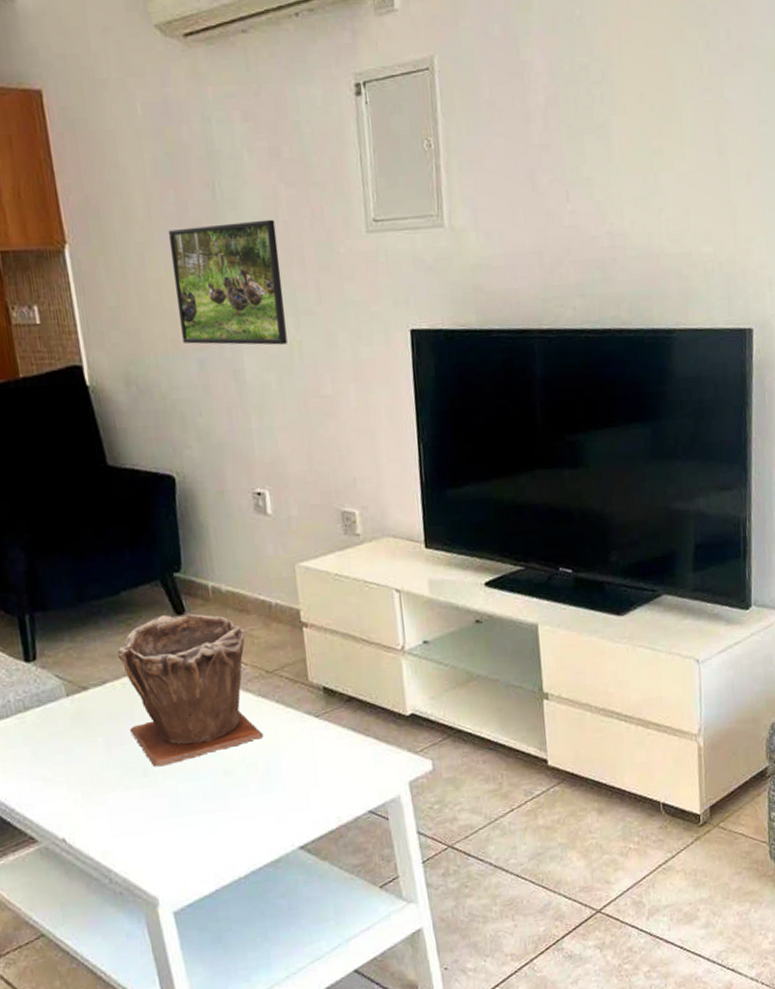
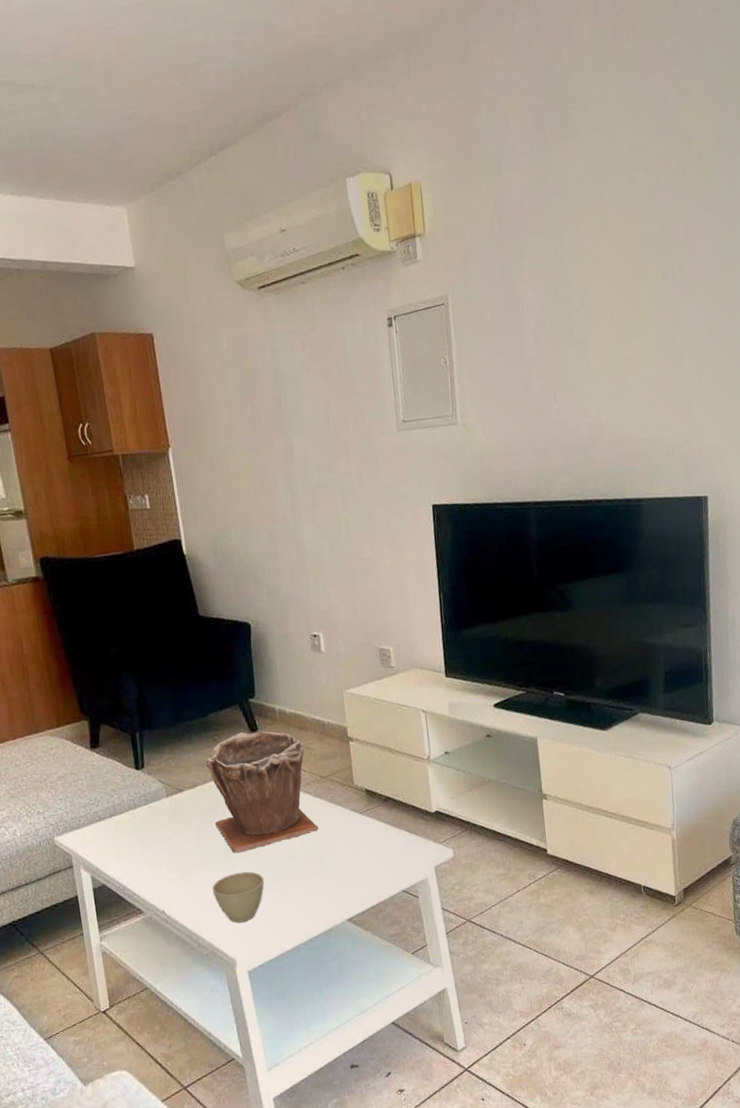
cup: none [126,789,194,853] -> present [212,871,265,923]
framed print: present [168,219,288,345] -> none [246,423,337,521]

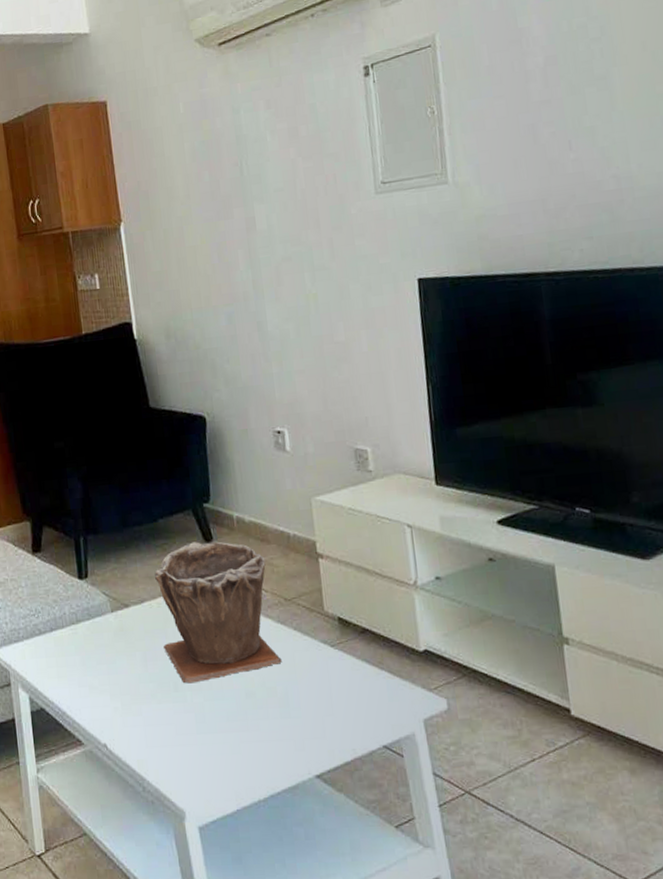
cup: present [212,871,265,923] -> none [159,706,219,767]

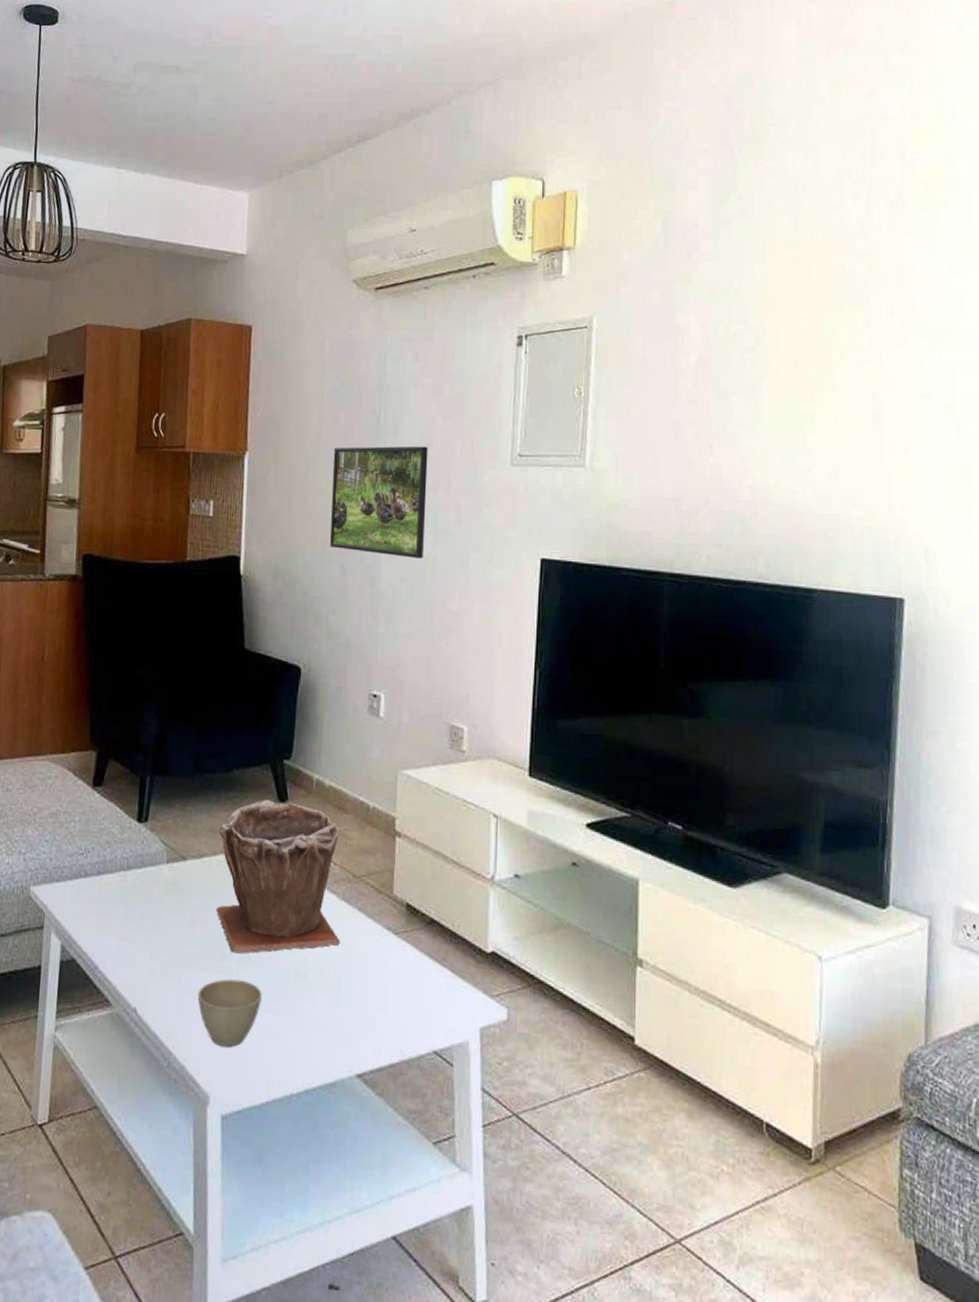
cup: none [159,706,219,767] -> present [197,978,263,1047]
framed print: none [203,189,305,301] -> present [330,446,428,559]

